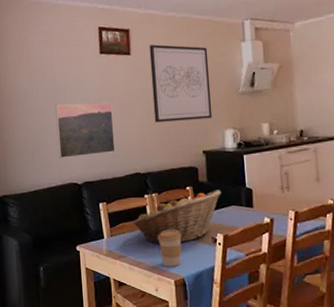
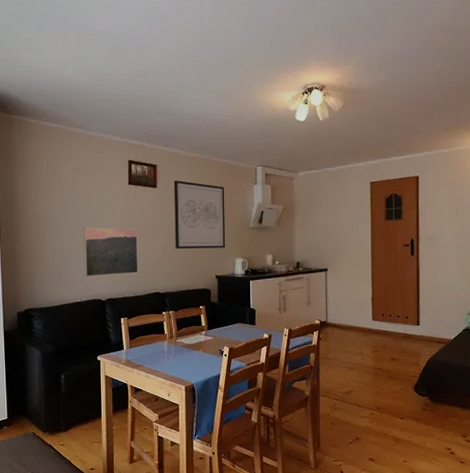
fruit basket: present [133,190,221,245] -> none [151,309,229,355]
coffee cup: present [158,229,182,266] -> none [173,342,193,374]

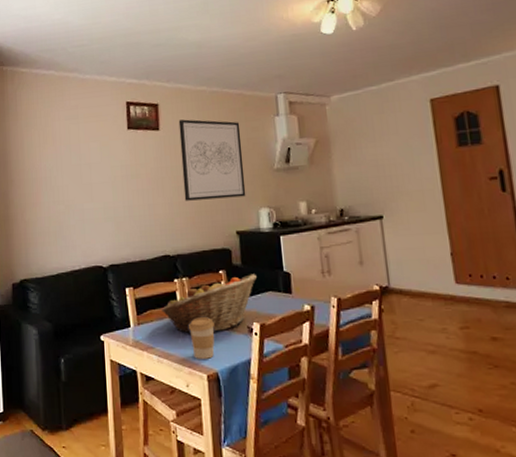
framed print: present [84,227,138,276] -> none [80,179,143,239]
fruit basket: none [151,309,229,355] -> present [162,274,257,334]
coffee cup: none [173,342,193,374] -> present [189,317,215,359]

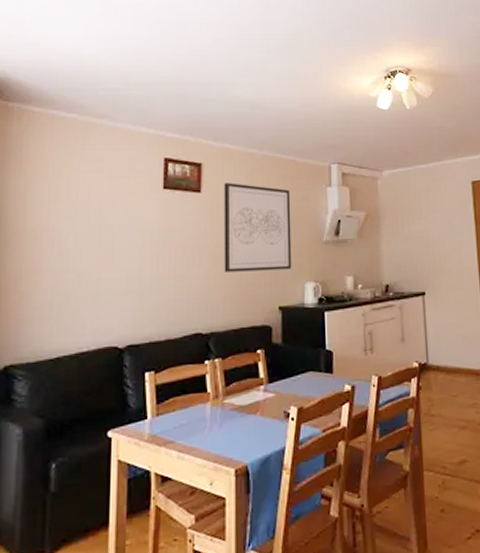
fruit basket: present [162,274,257,334] -> none [187,353,297,424]
coffee cup: present [189,317,215,359] -> none [218,403,247,452]

